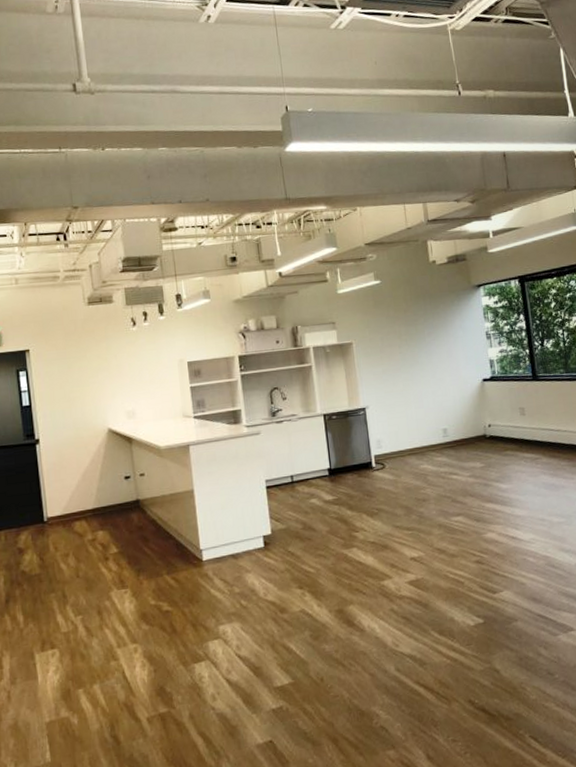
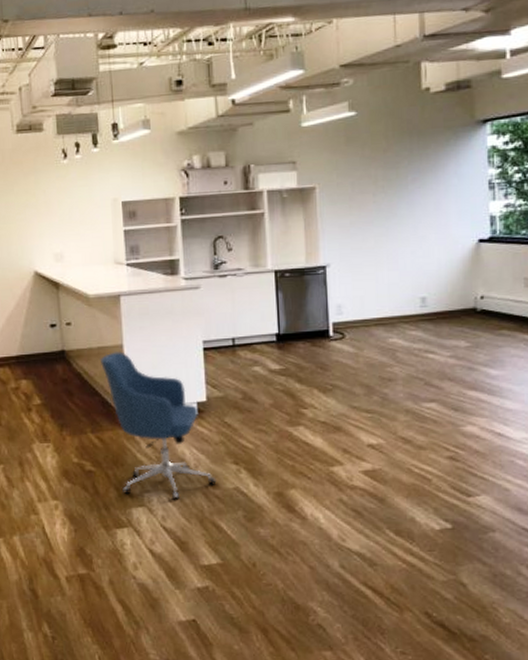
chair: none [172,496,284,630] -> present [99,351,217,500]

